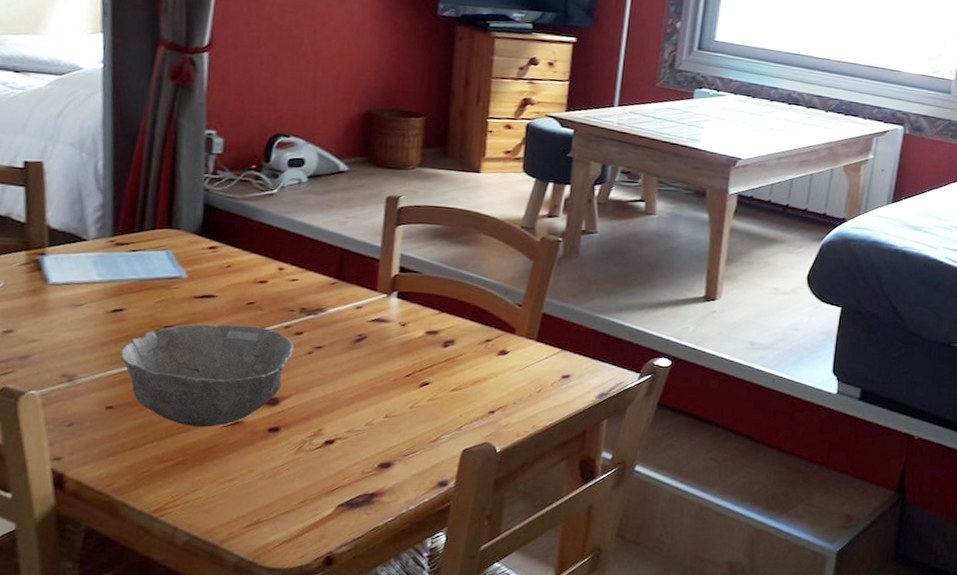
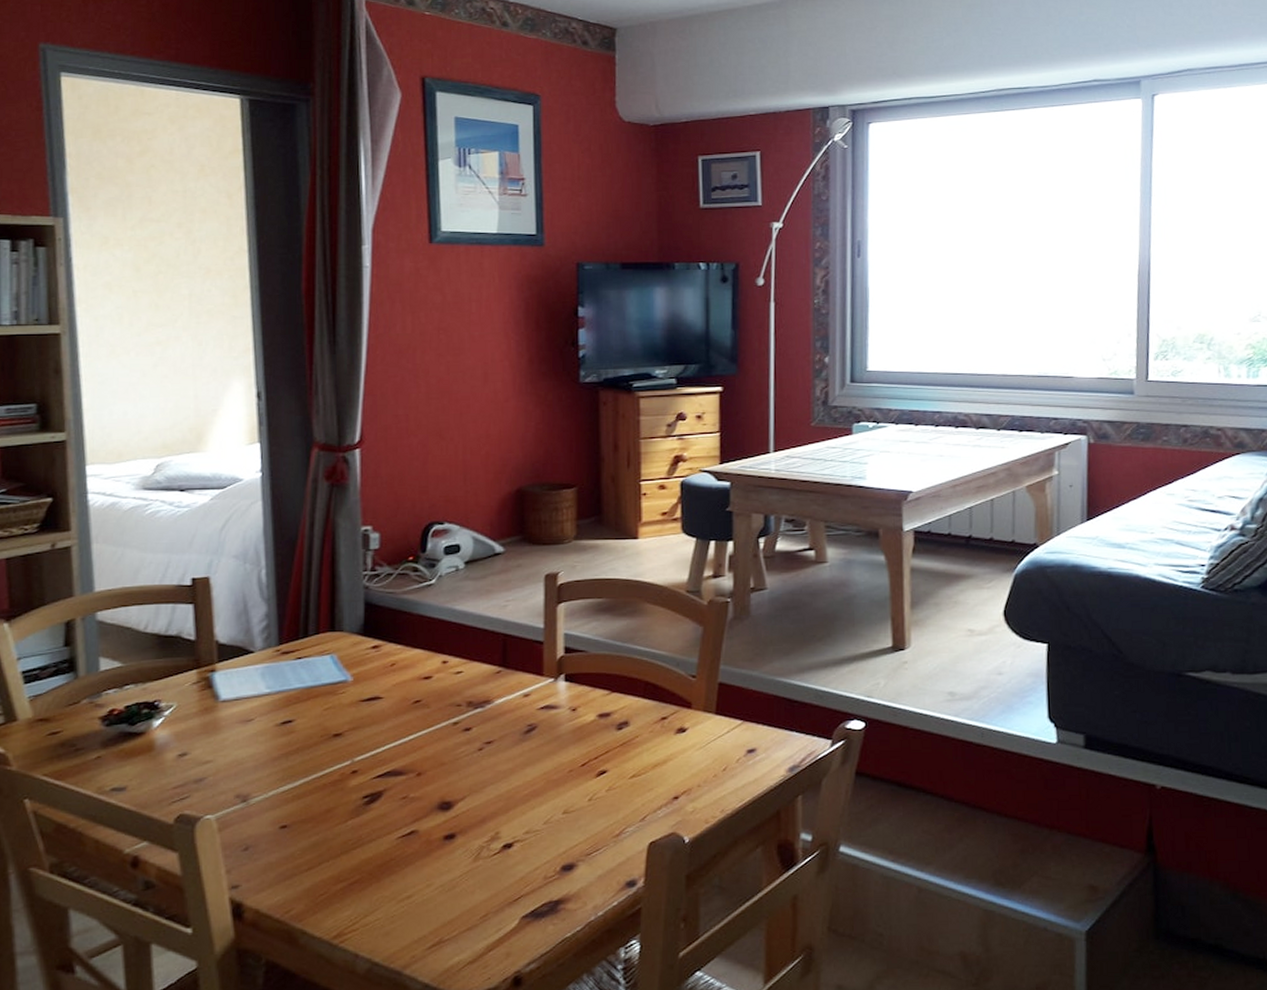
bowl: present [119,324,295,427] -> none [291,726,464,841]

